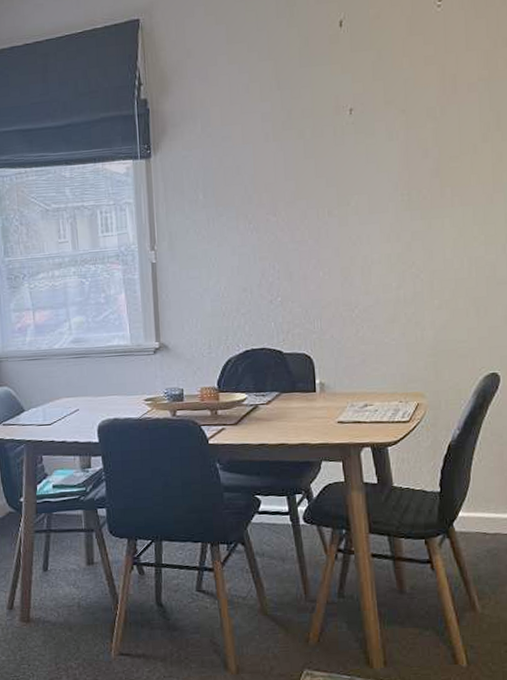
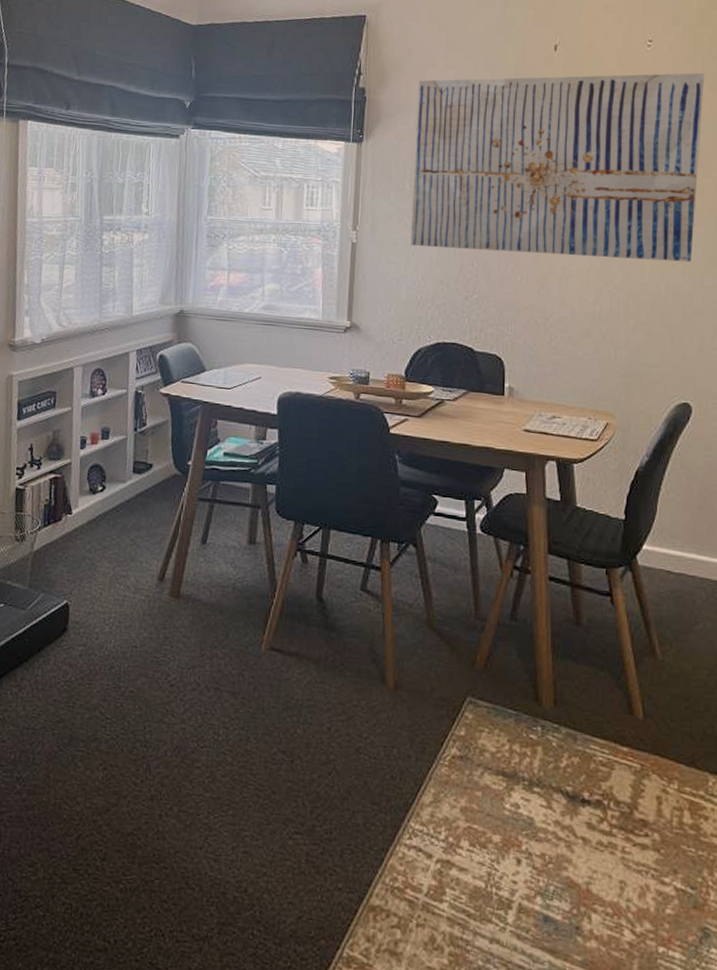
wall art: none [201,28,499,258] -> present [410,73,704,263]

